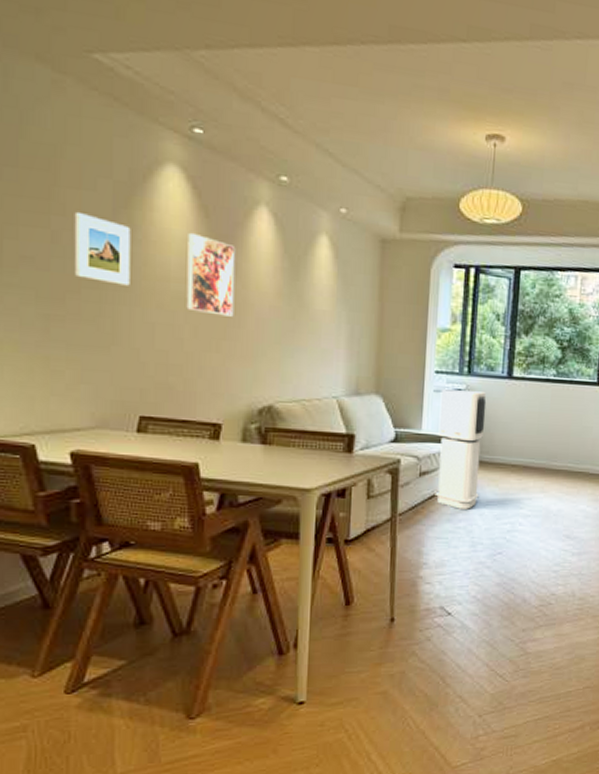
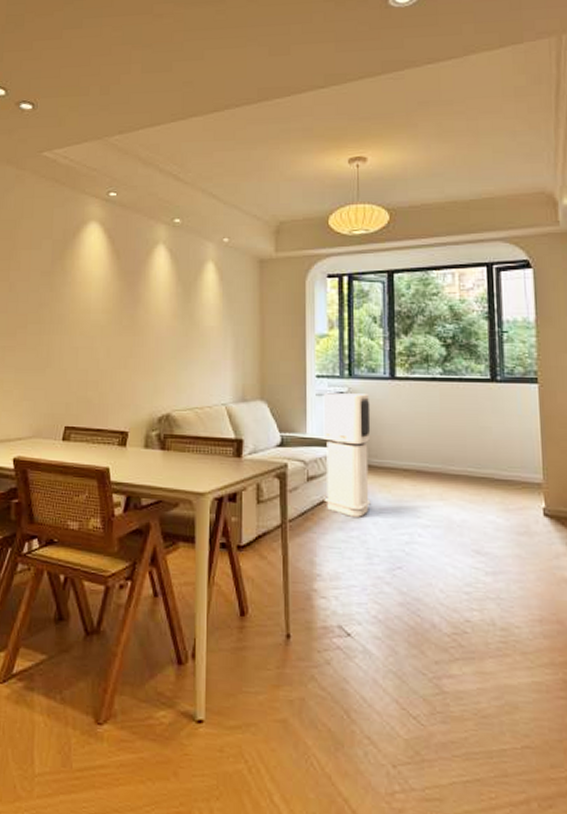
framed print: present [74,211,131,286] -> none [23,266,64,319]
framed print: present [186,232,236,317] -> none [102,272,140,338]

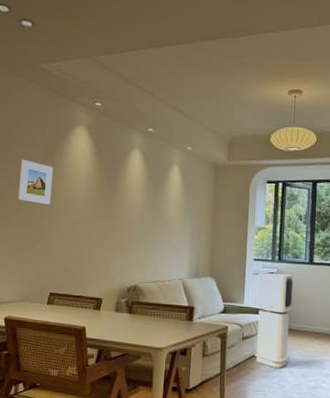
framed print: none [23,266,64,319] -> present [17,159,54,205]

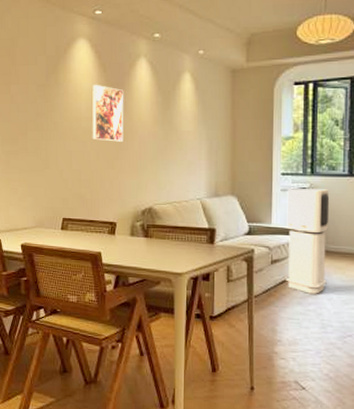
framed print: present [17,159,54,205] -> none [23,80,57,127]
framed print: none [84,168,118,223] -> present [92,84,124,142]

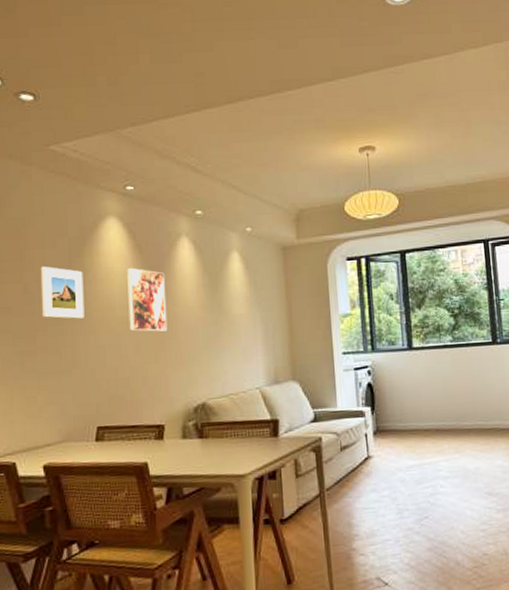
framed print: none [23,80,57,127] -> present [40,265,85,319]
air purifier: present [285,189,330,294] -> none [350,365,398,478]

